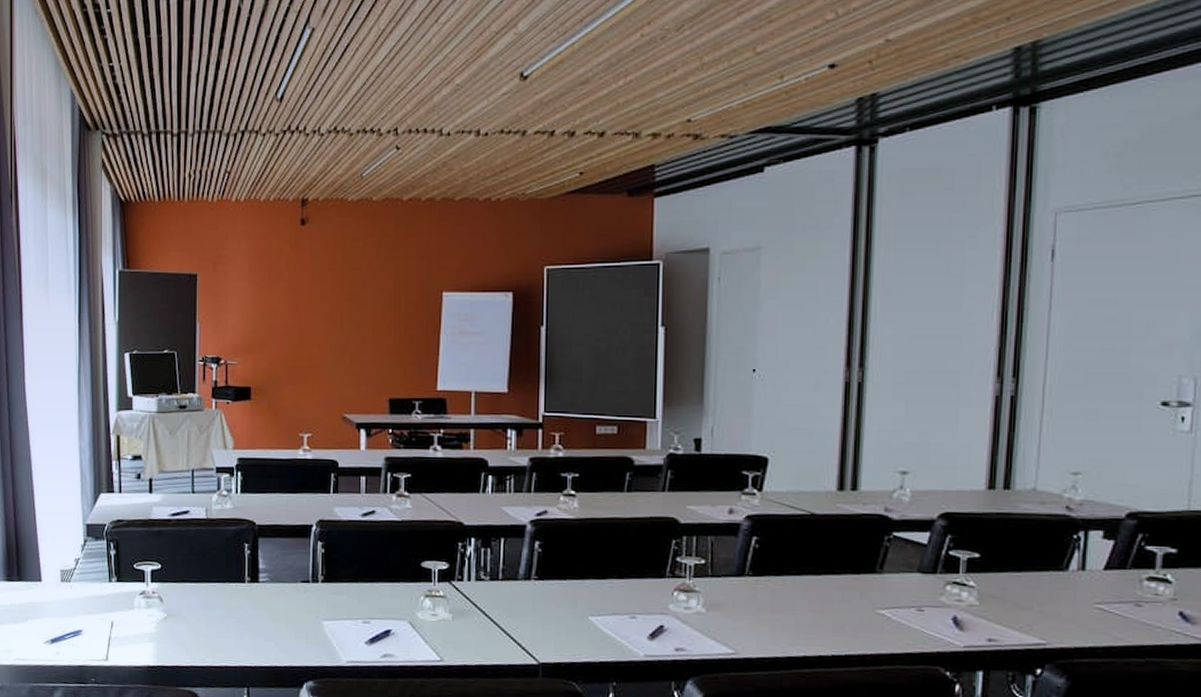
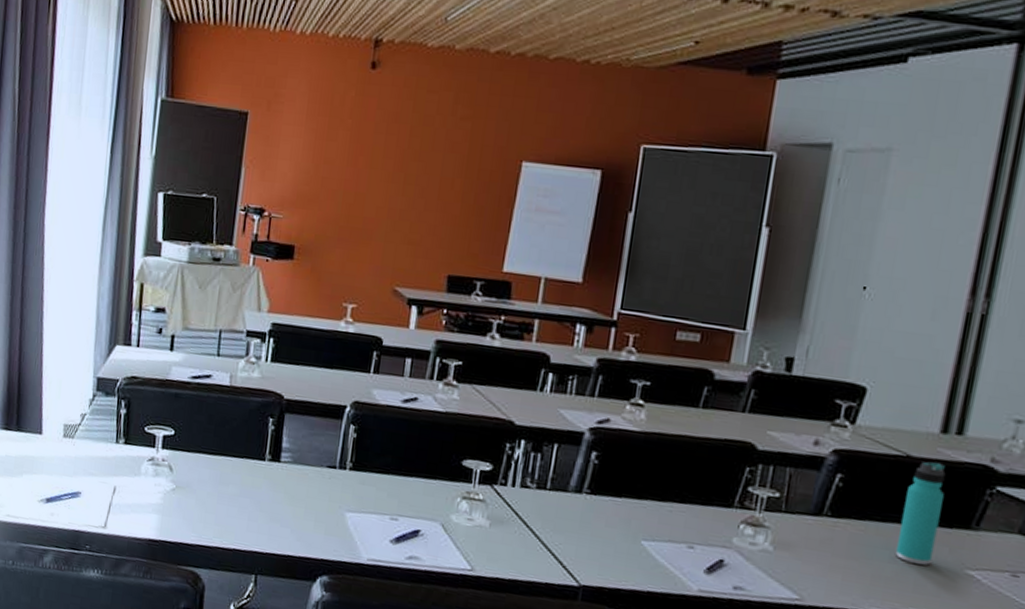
thermos bottle: none [812,517,848,611] -> present [894,461,946,566]

